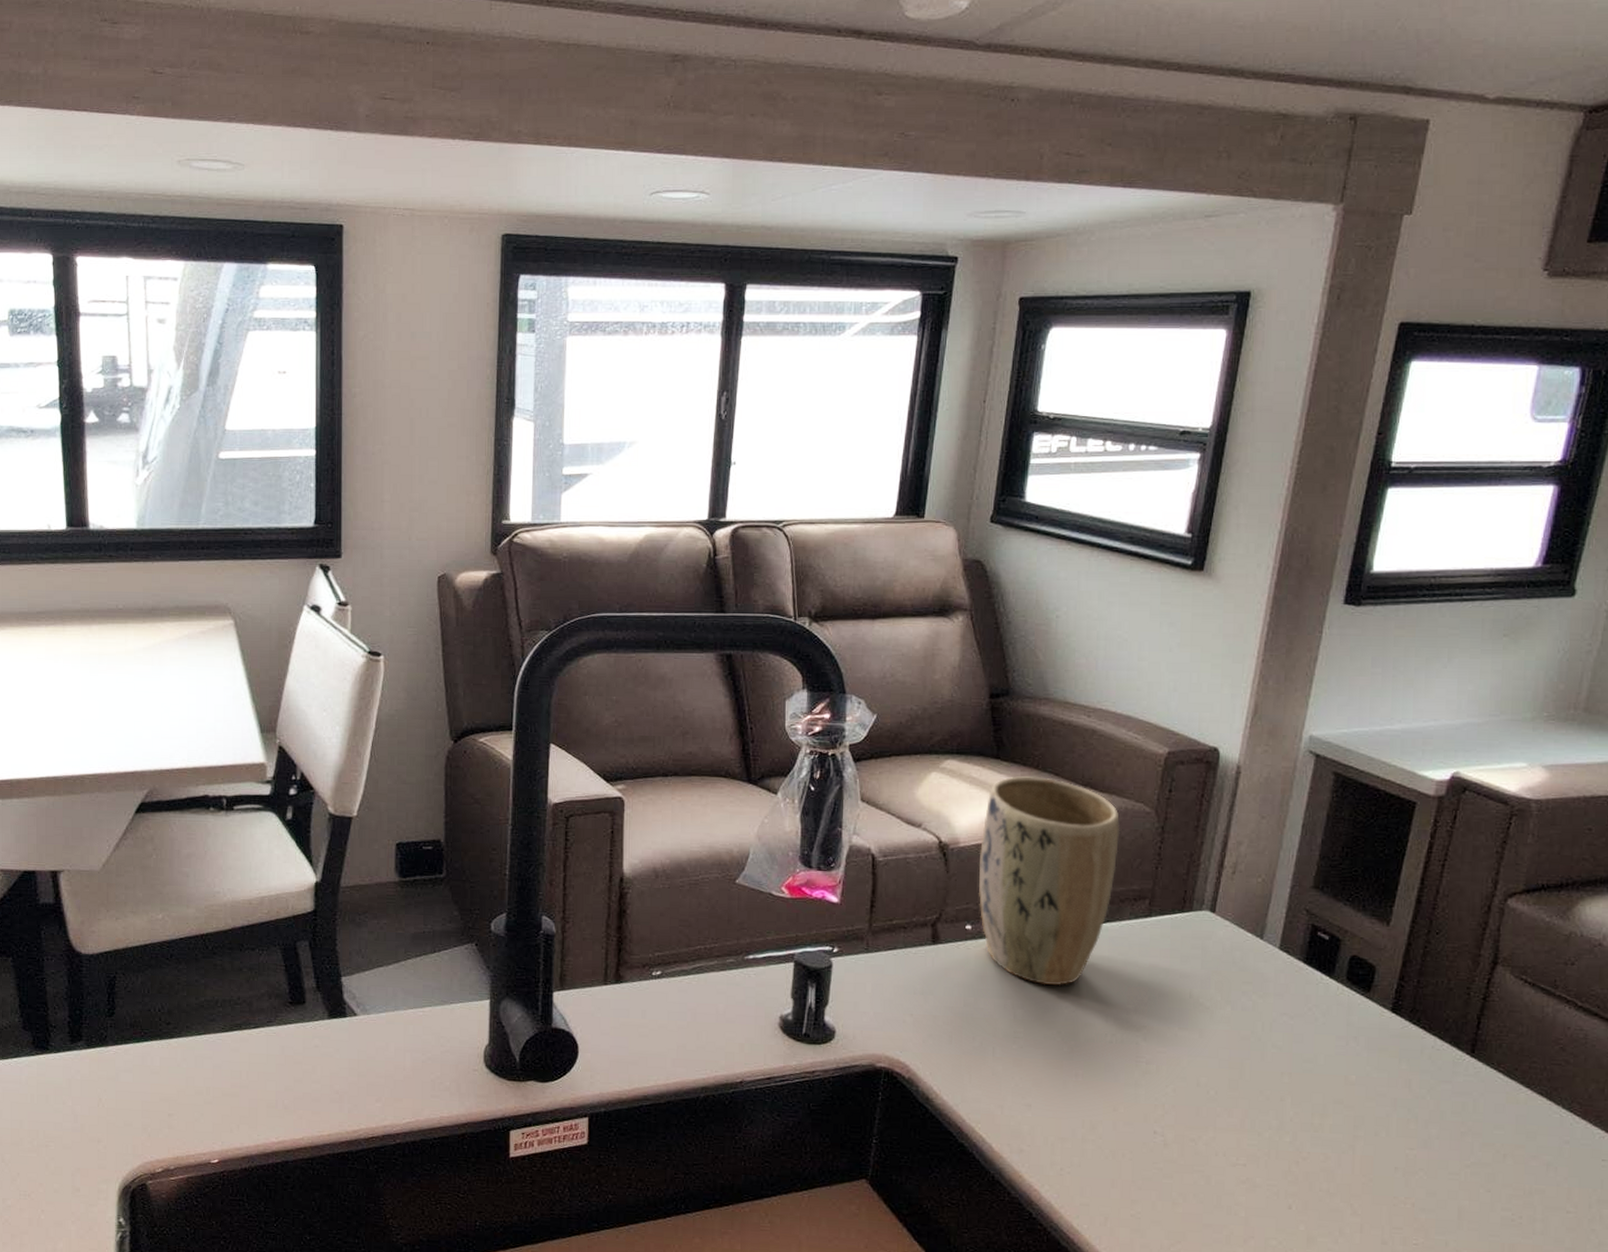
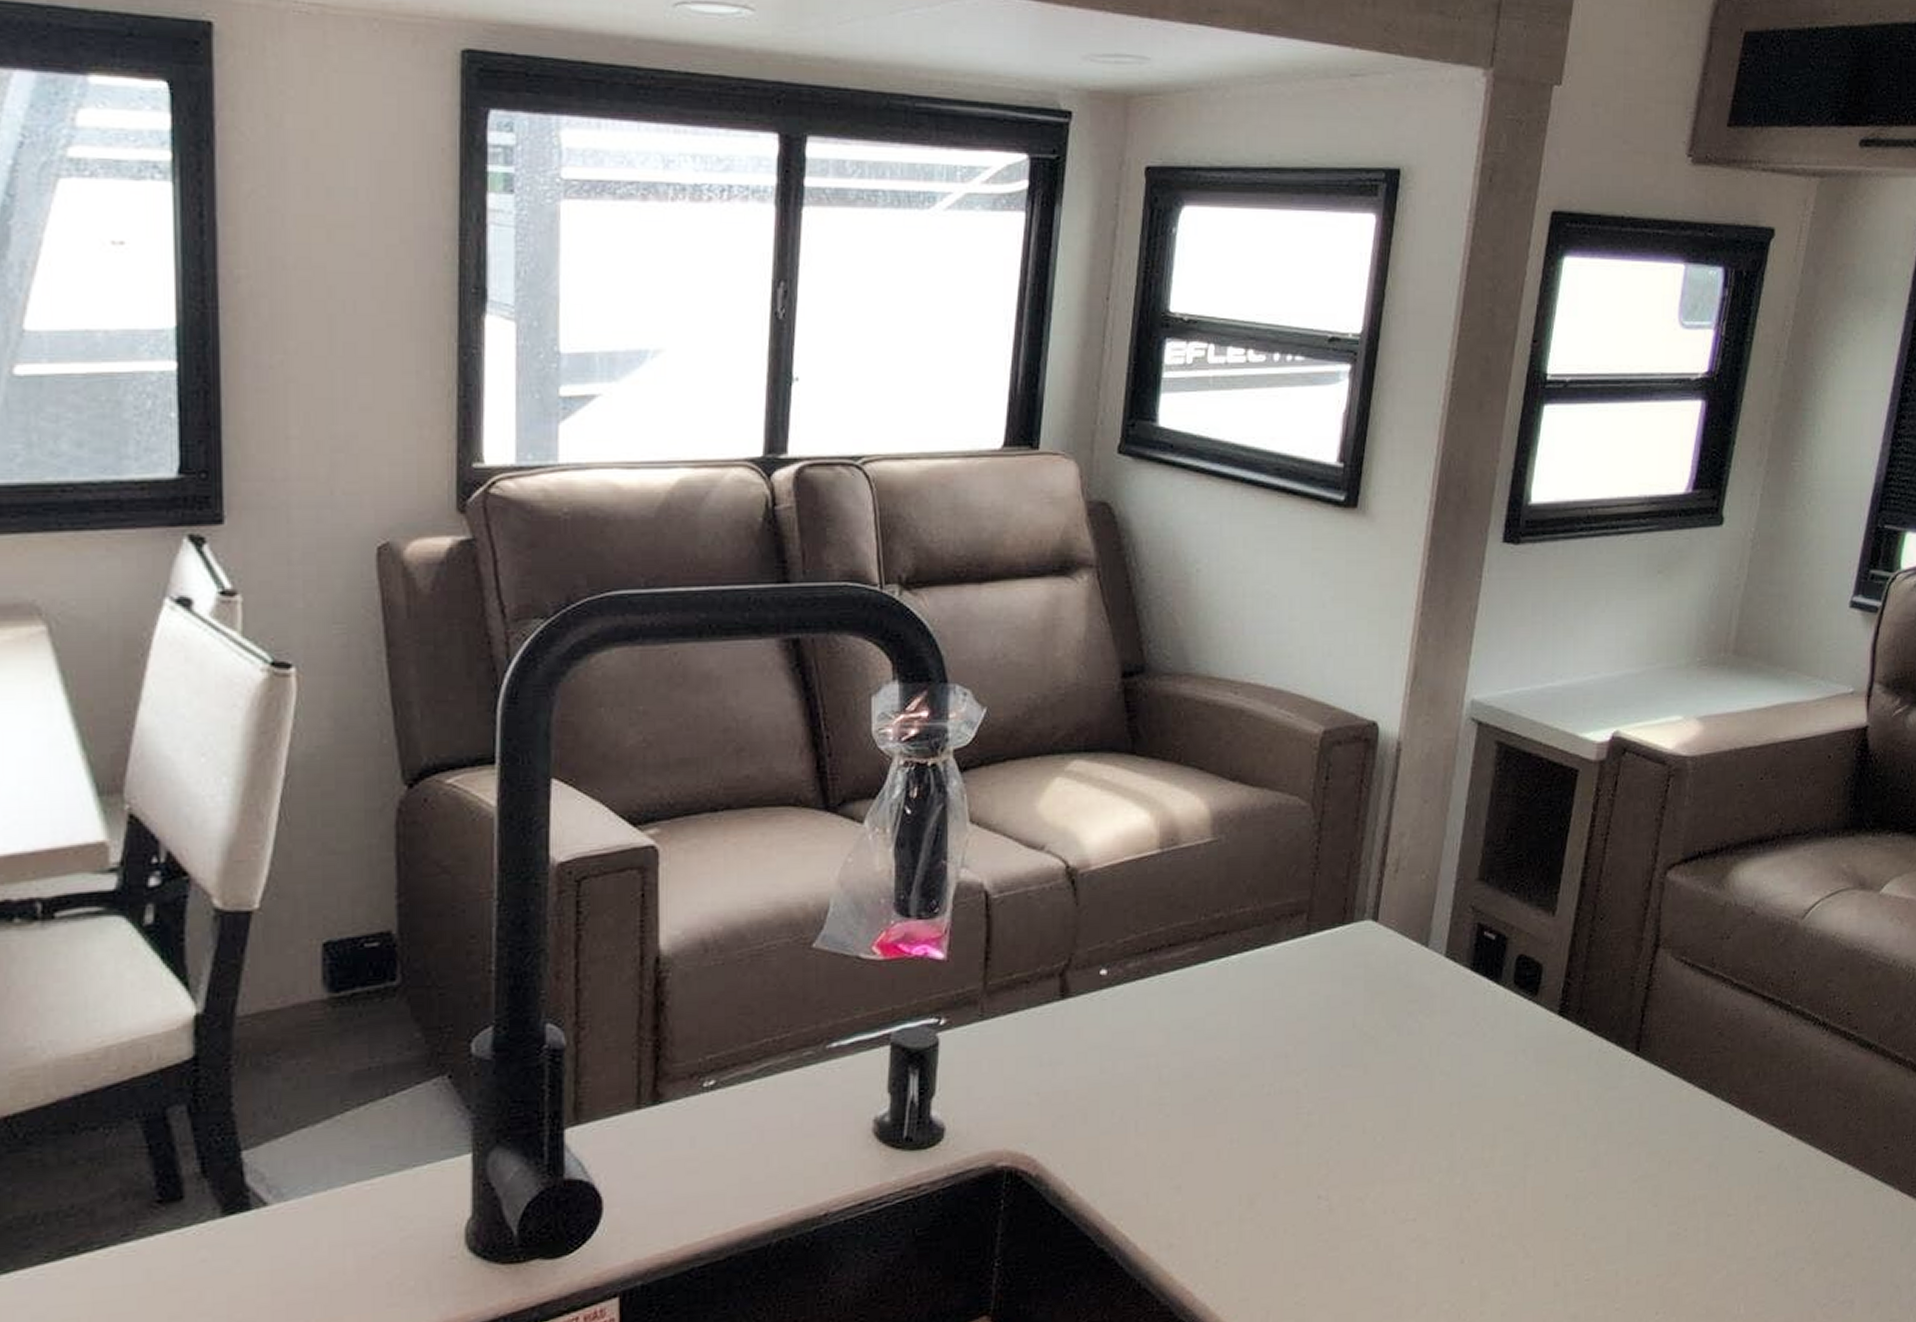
plant pot: present [978,776,1121,986] -> none [1113,773,1274,1035]

